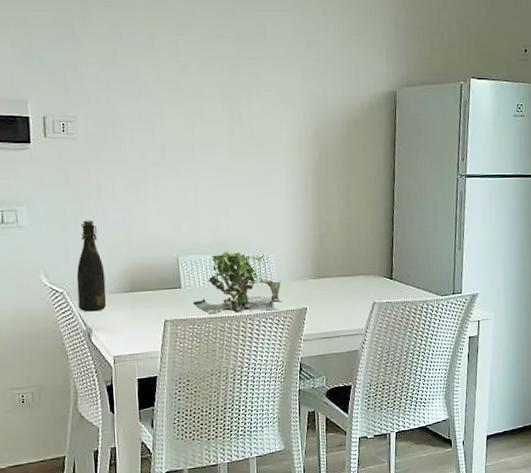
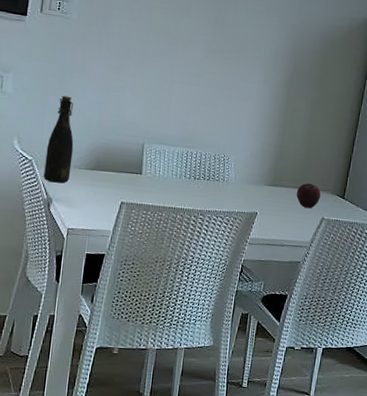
plant: present [193,251,283,314] -> none [150,145,238,211]
fruit: none [343,269,368,294] -> present [296,183,321,208]

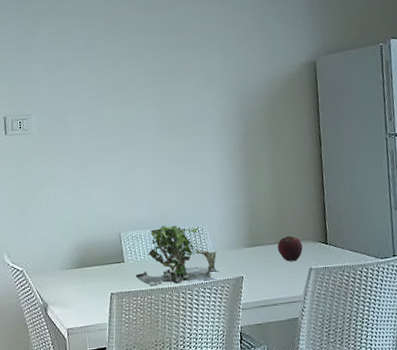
bottle: present [44,95,74,183] -> none [33,204,60,288]
plant: none [150,145,238,211] -> present [135,224,220,286]

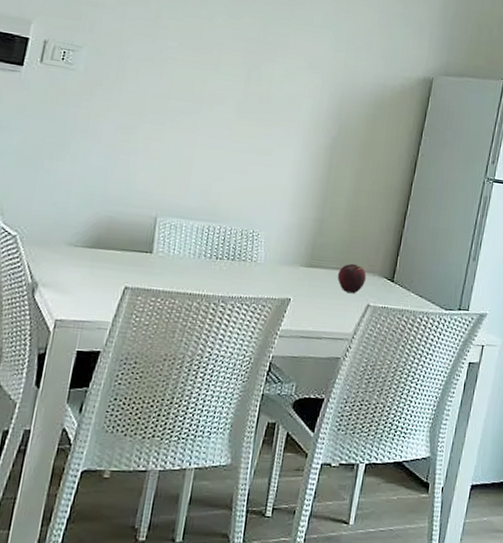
plant: present [135,224,220,286] -> none [161,219,269,297]

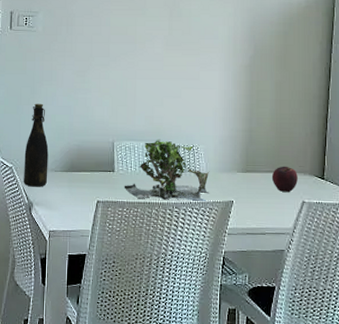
bottle: none [29,159,73,264] -> present [24,103,49,187]
plant: none [161,219,269,297] -> present [124,139,210,201]

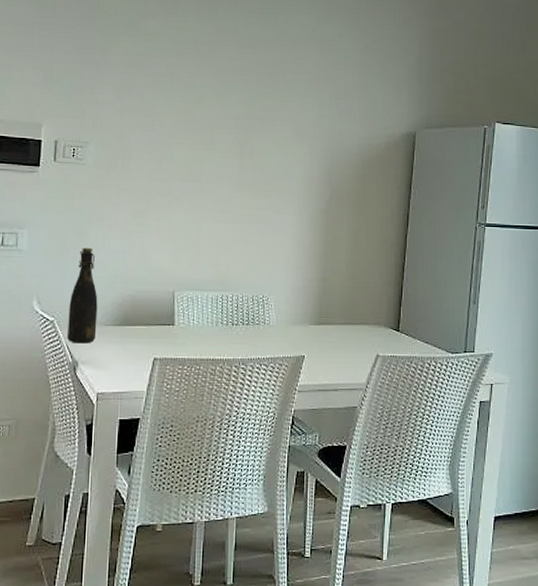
plant: present [124,139,210,201] -> none [185,288,280,356]
fruit: present [271,166,298,192] -> none [345,317,372,345]

